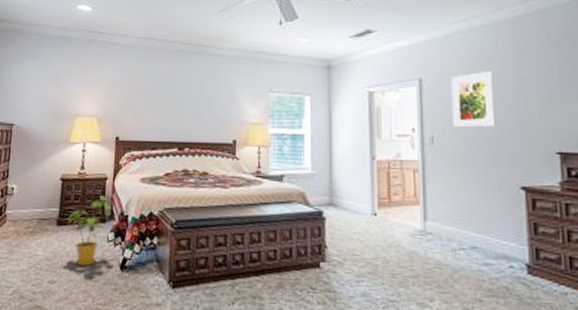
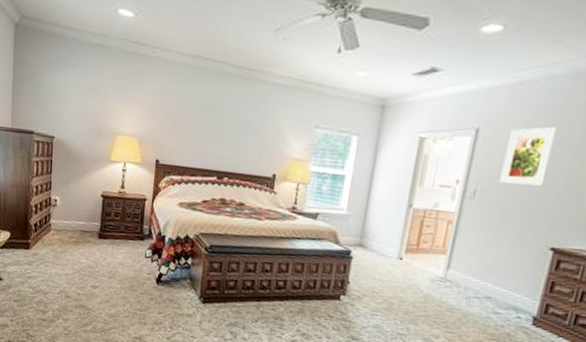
house plant: present [68,196,110,265] -> none [108,215,149,276]

